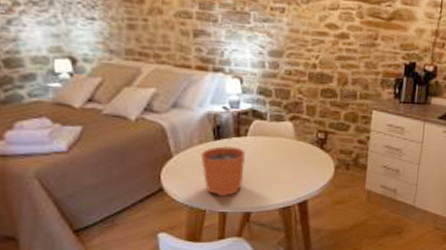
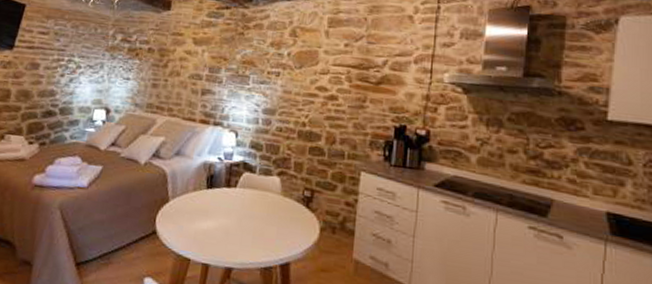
plant pot: present [200,134,245,196] -> none [192,184,233,247]

